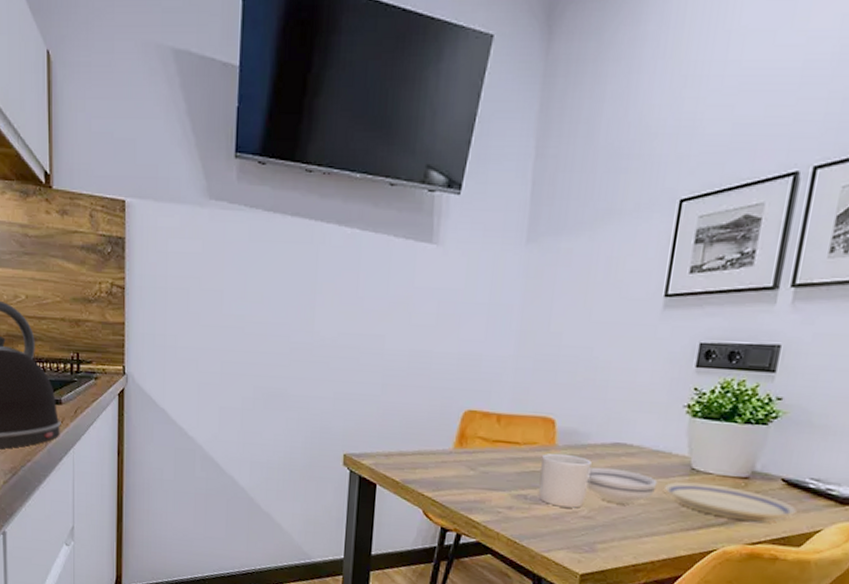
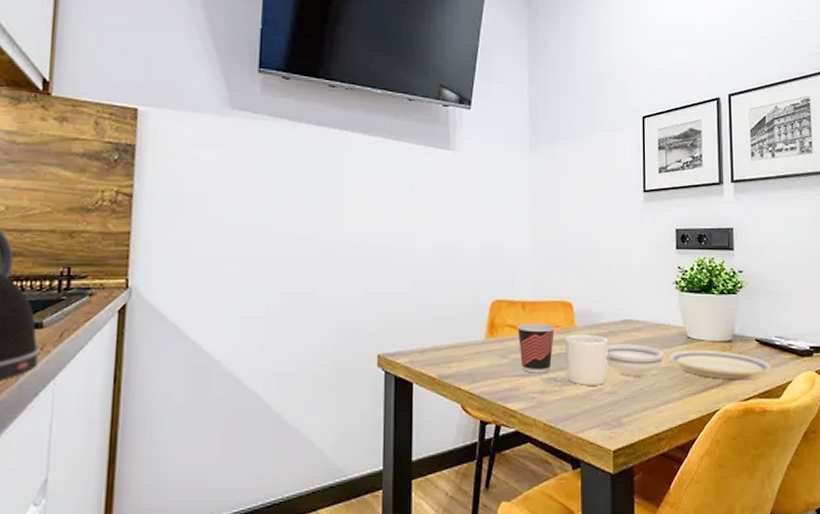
cup: none [489,436,533,490] -> present [517,323,556,374]

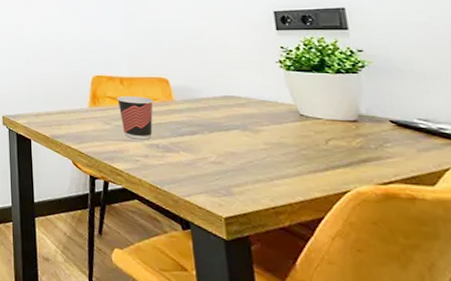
mug: present [566,334,608,386] -> none [164,107,212,155]
bowl: present [606,343,664,376] -> none [207,117,274,149]
plate: present [670,349,771,380] -> none [281,126,417,162]

